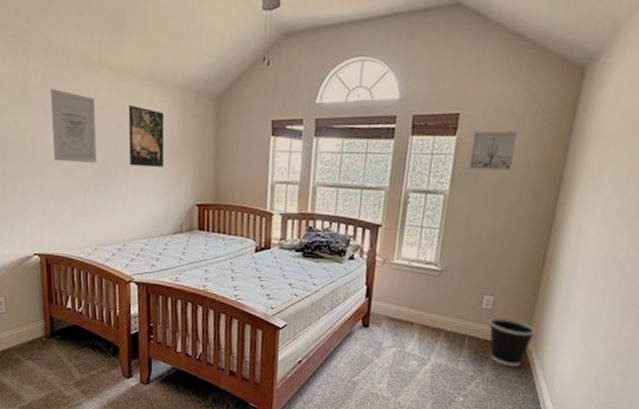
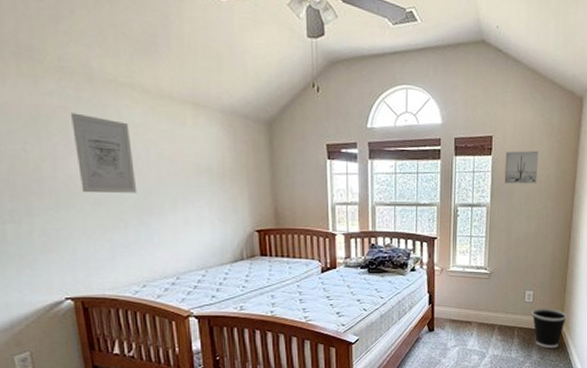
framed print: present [128,105,165,167] -> none [170,131,217,195]

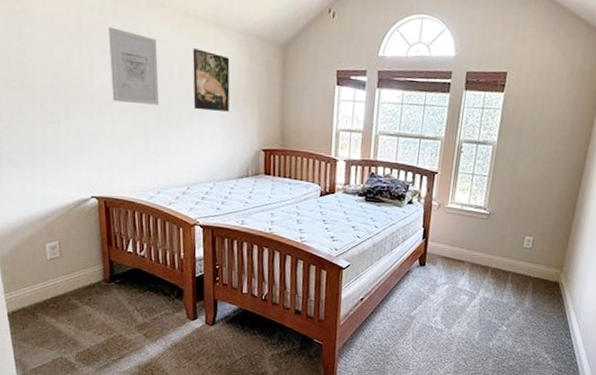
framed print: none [170,131,217,195] -> present [192,48,230,112]
wall art: present [504,150,539,185] -> none [514,89,556,126]
wastebasket: present [532,308,567,349] -> none [529,255,567,299]

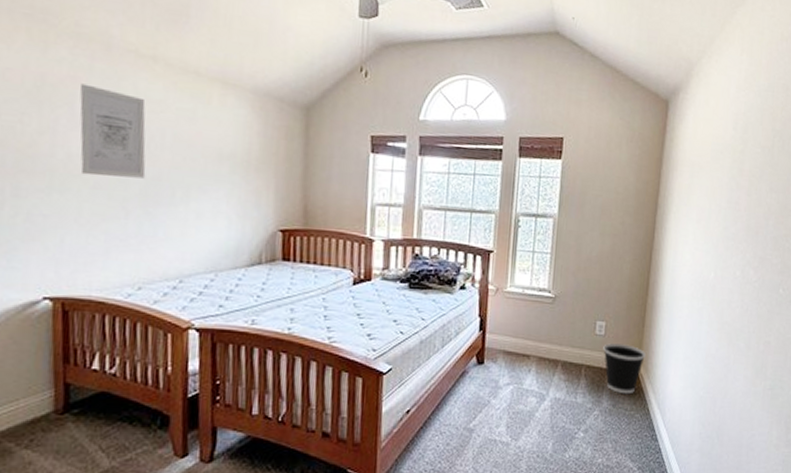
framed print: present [192,48,230,112] -> none [190,110,240,185]
wastebasket: none [529,255,567,299] -> present [603,343,645,395]

